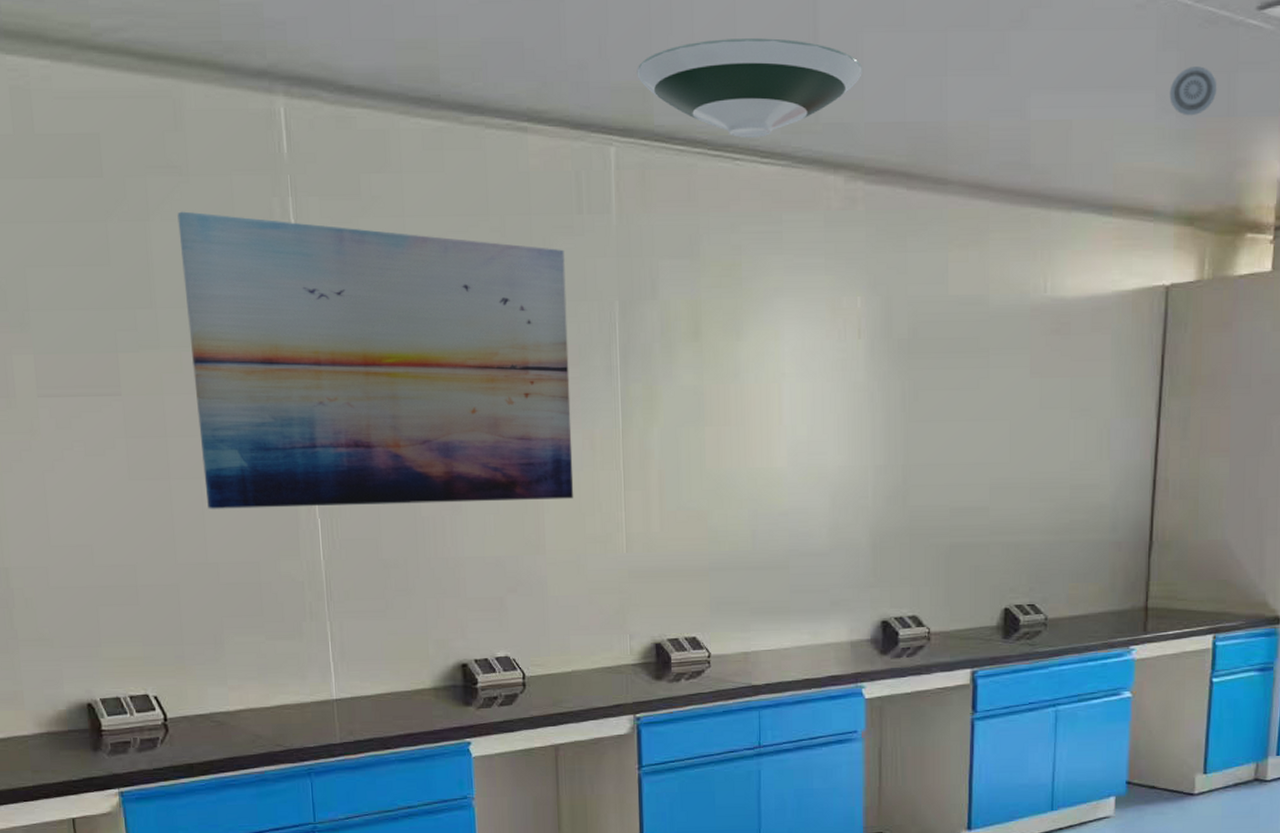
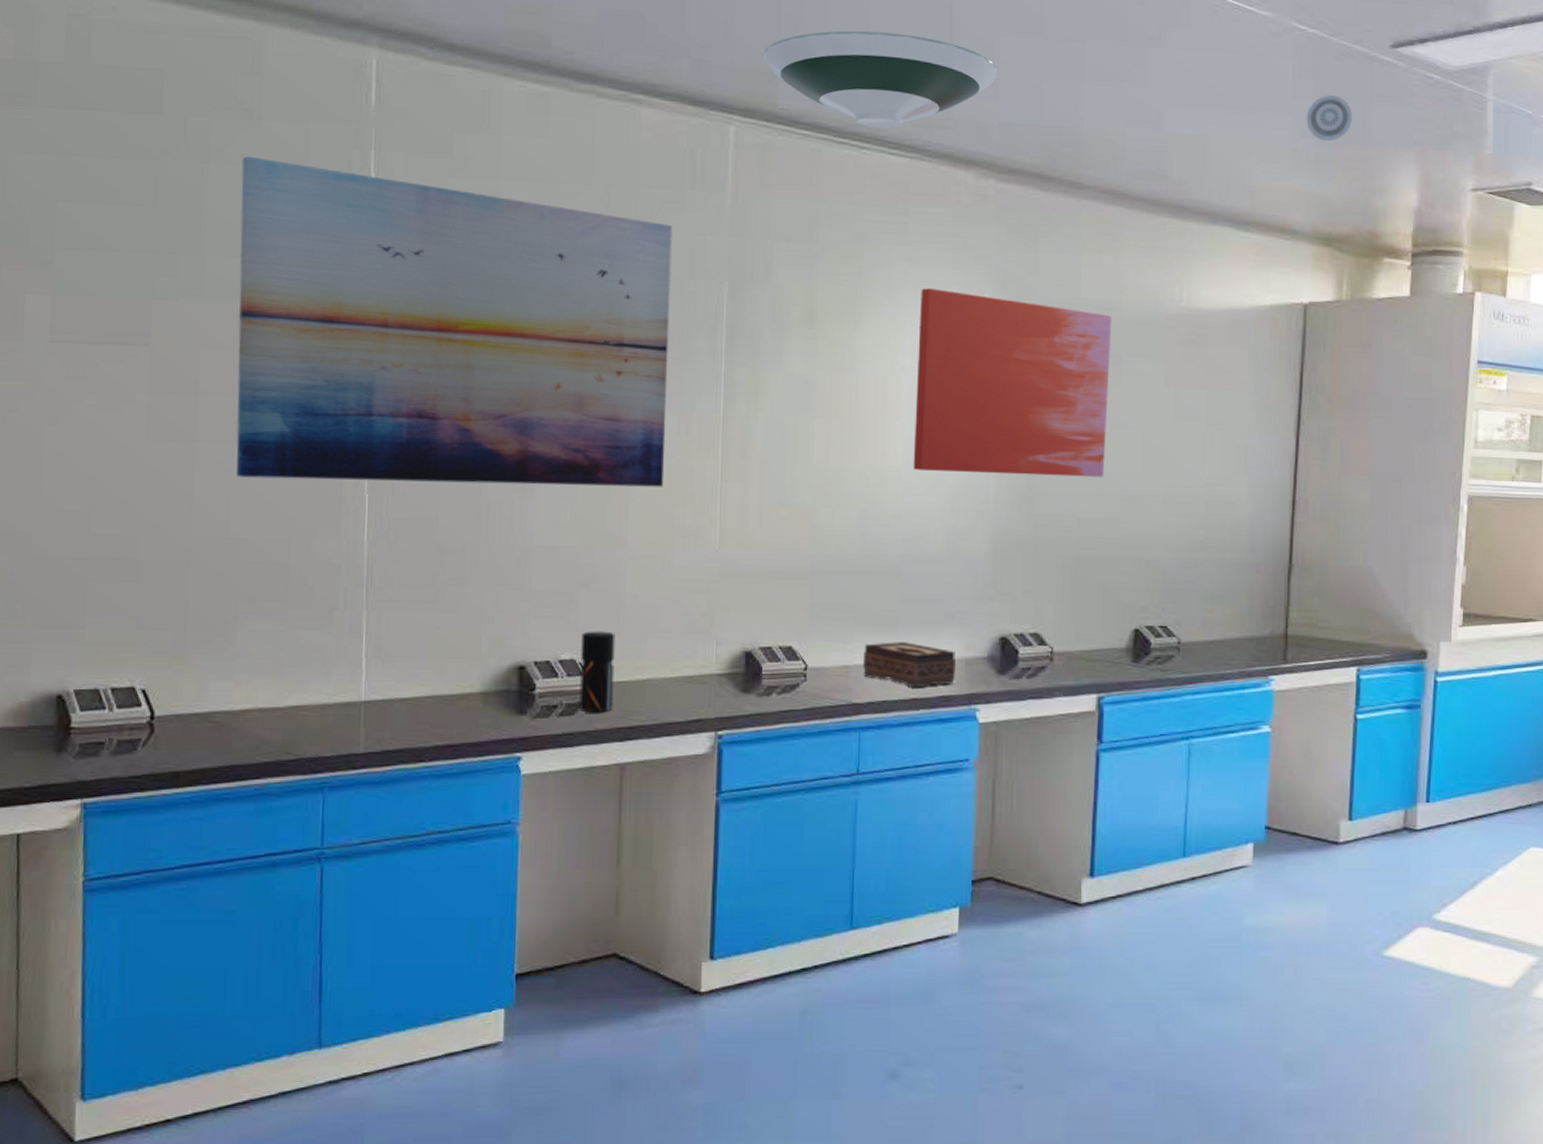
pepper grinder: none [513,630,545,702] -> present [579,631,616,713]
tissue box: none [759,629,843,670] -> present [863,642,957,688]
wall art: none [796,295,979,471] -> present [913,288,1112,477]

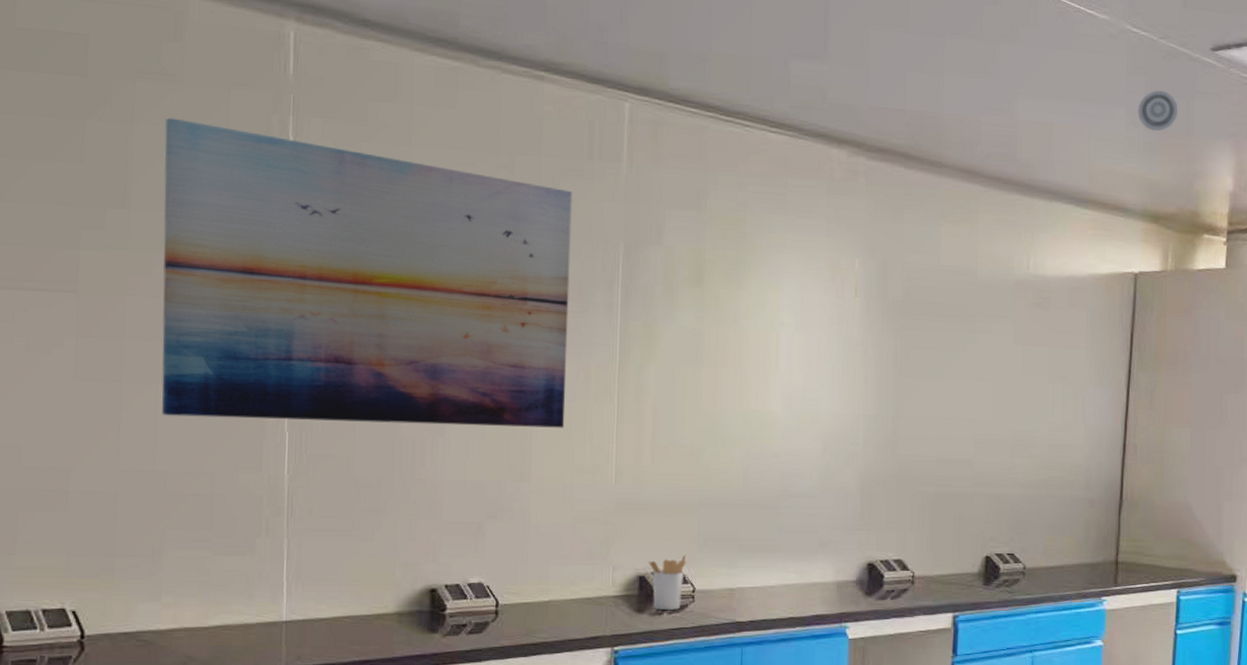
pepper grinder: present [579,631,616,713] -> none [487,557,520,631]
utensil holder: none [756,627,798,690] -> present [649,554,687,610]
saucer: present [763,30,998,129] -> none [655,19,868,109]
tissue box: present [863,642,957,688] -> none [745,567,829,608]
wall art: present [913,288,1112,477] -> none [790,253,968,423]

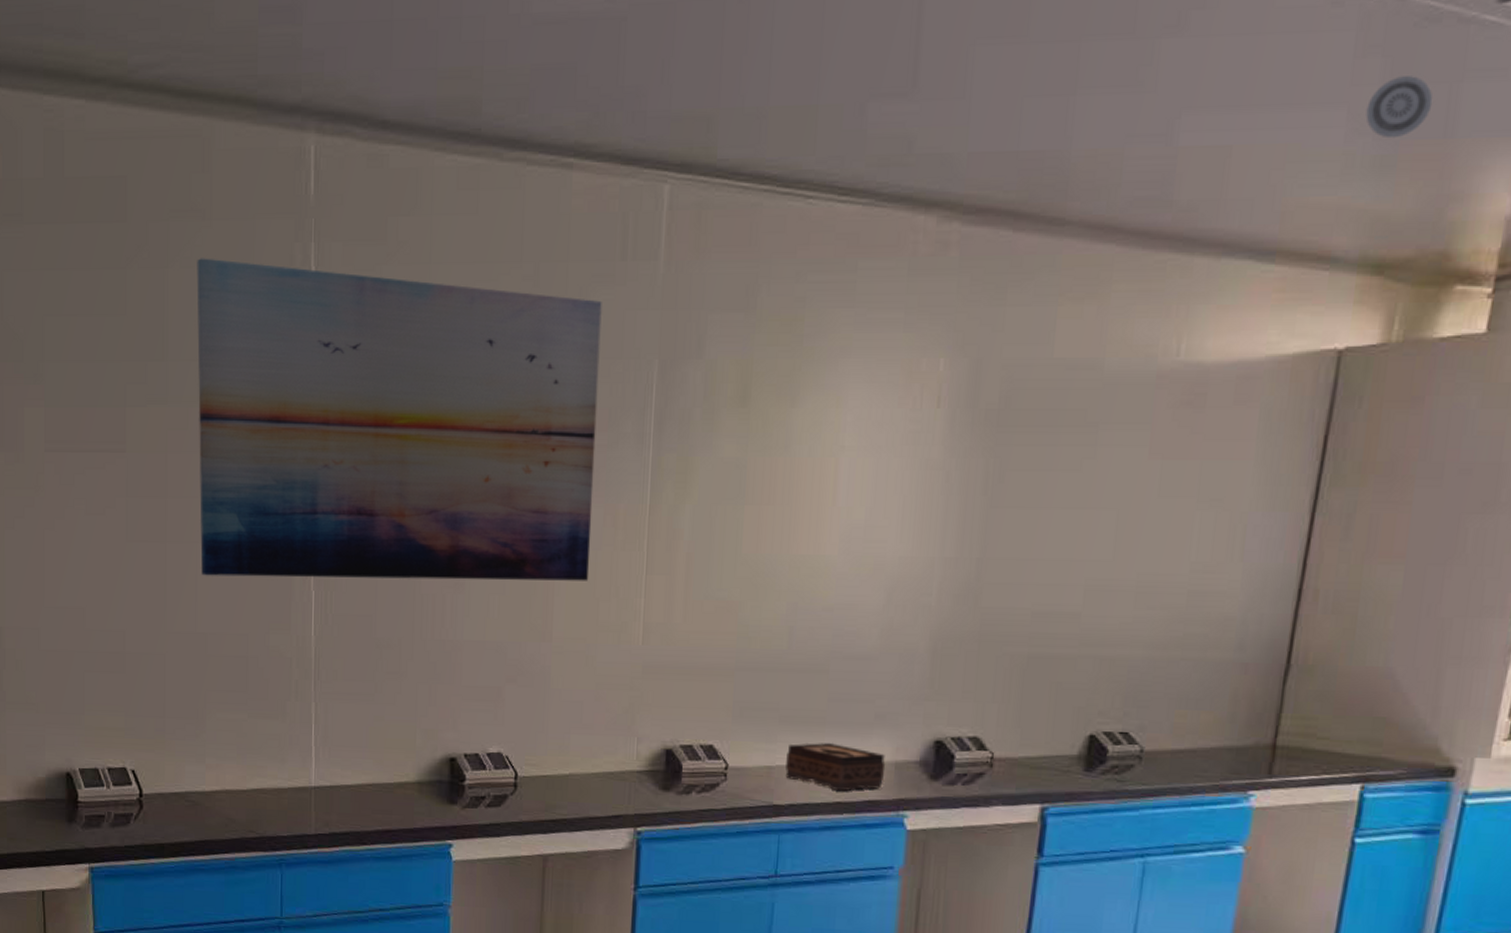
utensil holder: present [649,554,687,610] -> none [677,726,720,789]
tissue box: none [745,567,829,608] -> present [785,742,886,792]

